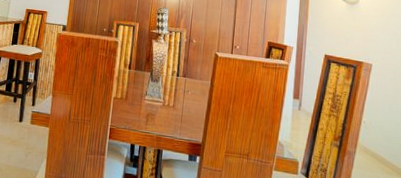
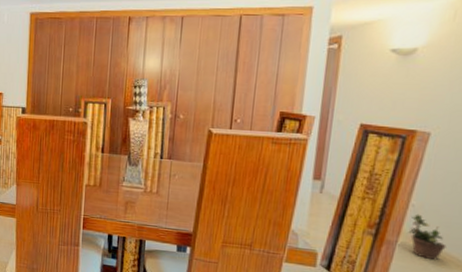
potted plant: none [362,129,389,169] -> present [408,214,447,261]

